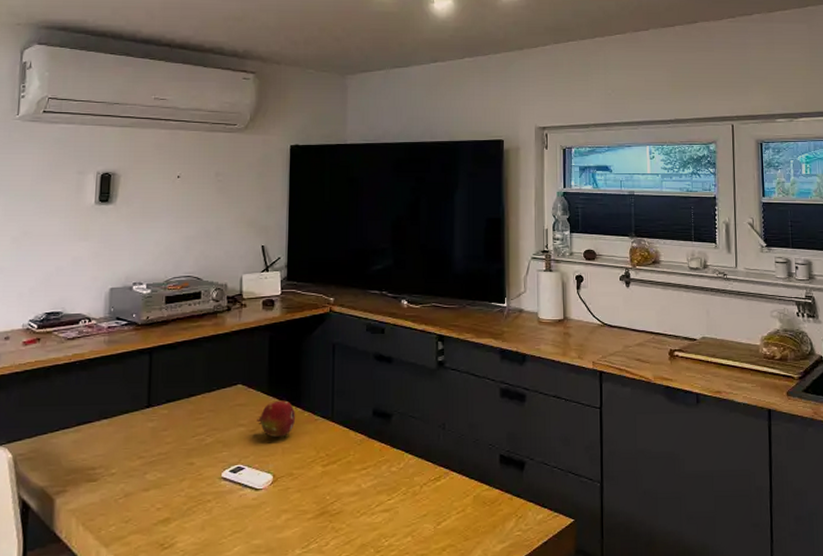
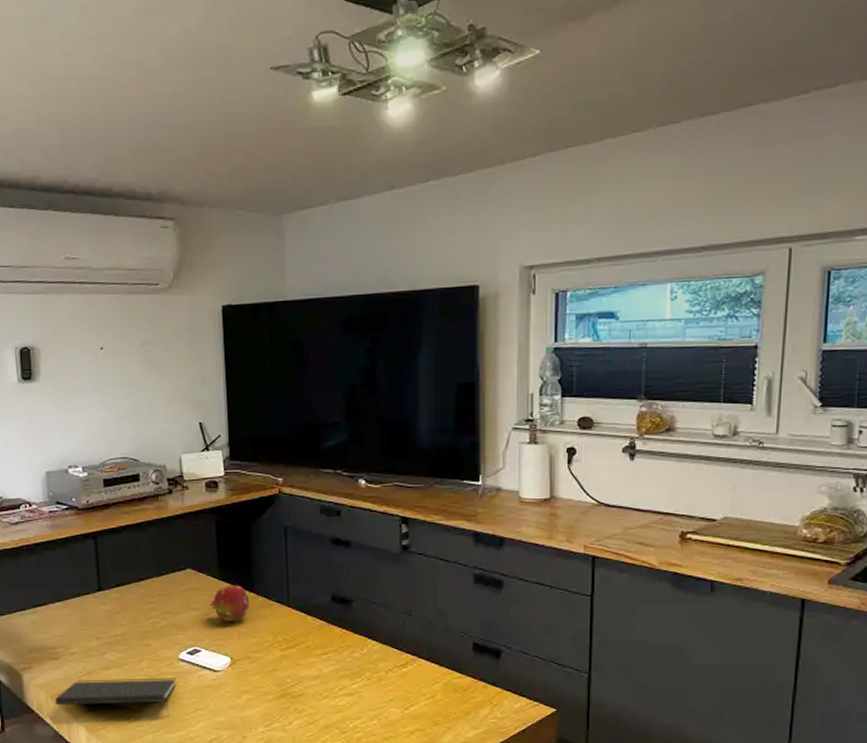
notepad: none [87,498,217,540] -> present [55,678,177,716]

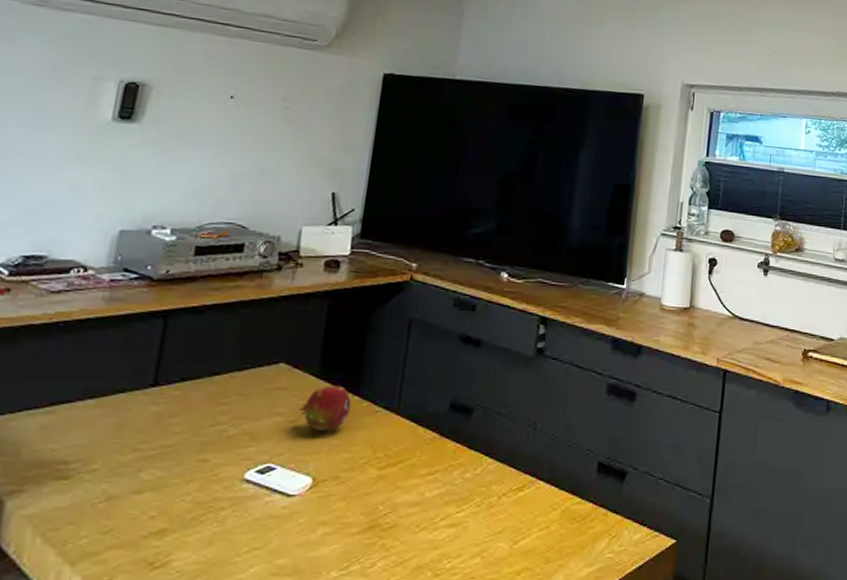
notepad: present [55,678,177,716] -> none [46,505,234,558]

